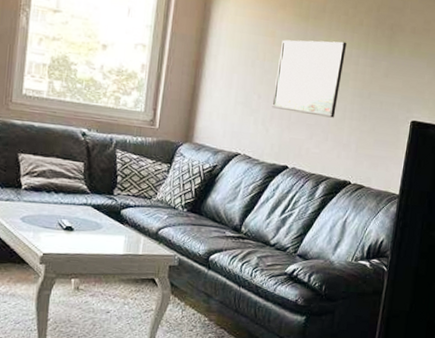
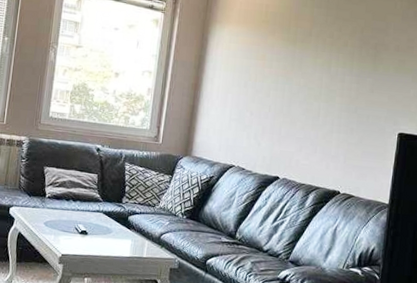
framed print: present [272,39,346,118] -> none [263,61,332,132]

